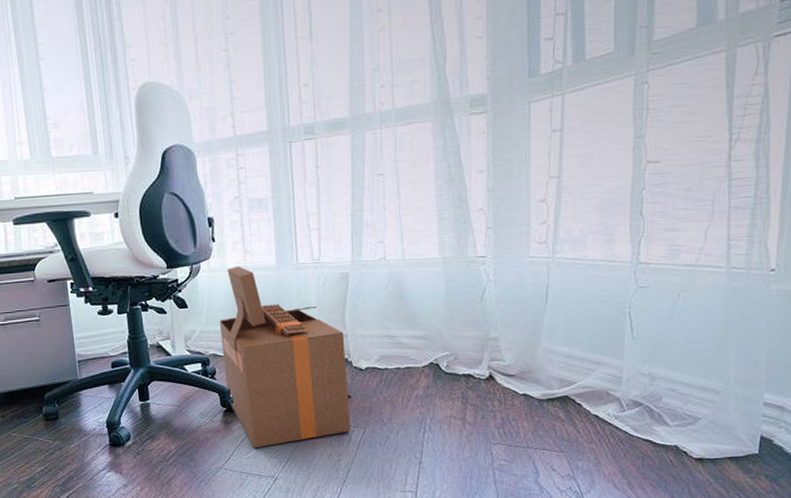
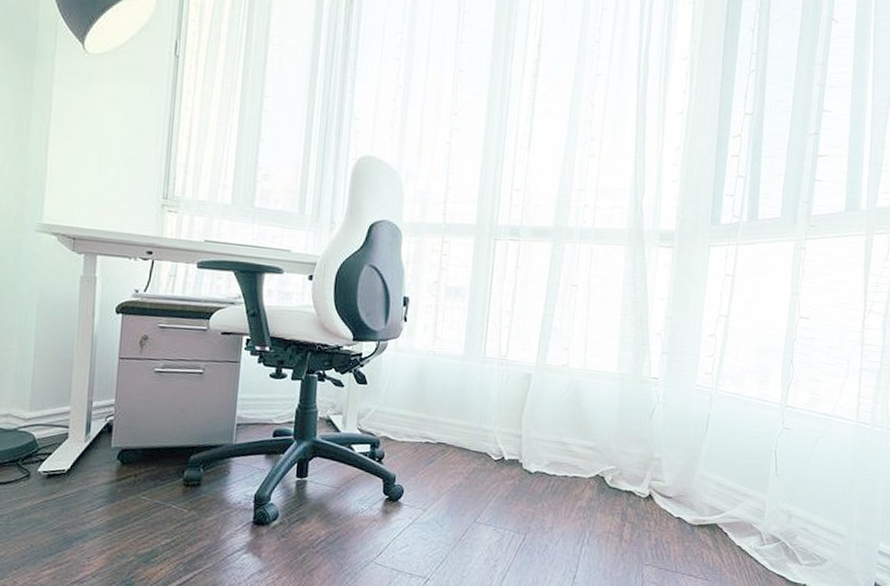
cardboard box: present [219,266,352,448] -> none [392,349,519,544]

